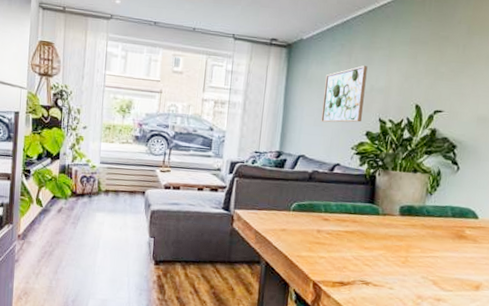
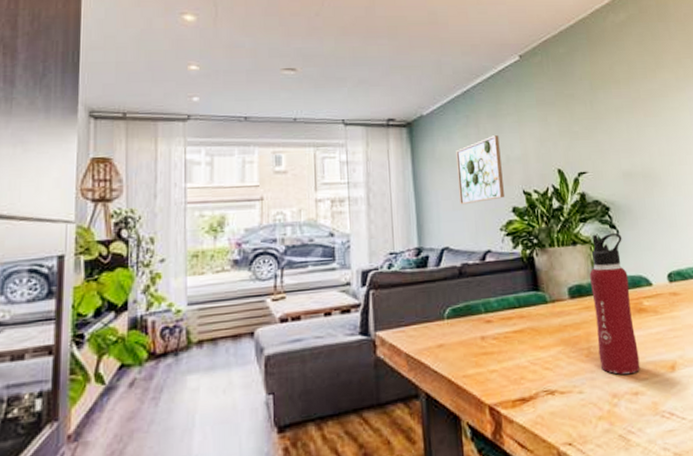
water bottle: none [413,167,461,284] -> present [589,233,641,375]

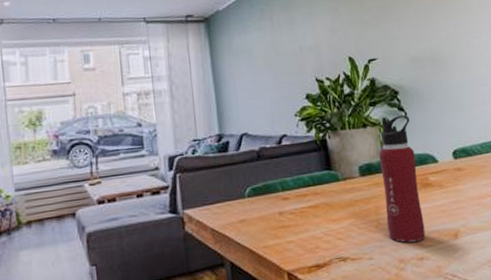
wall art: present [456,135,504,205] -> none [251,27,298,94]

